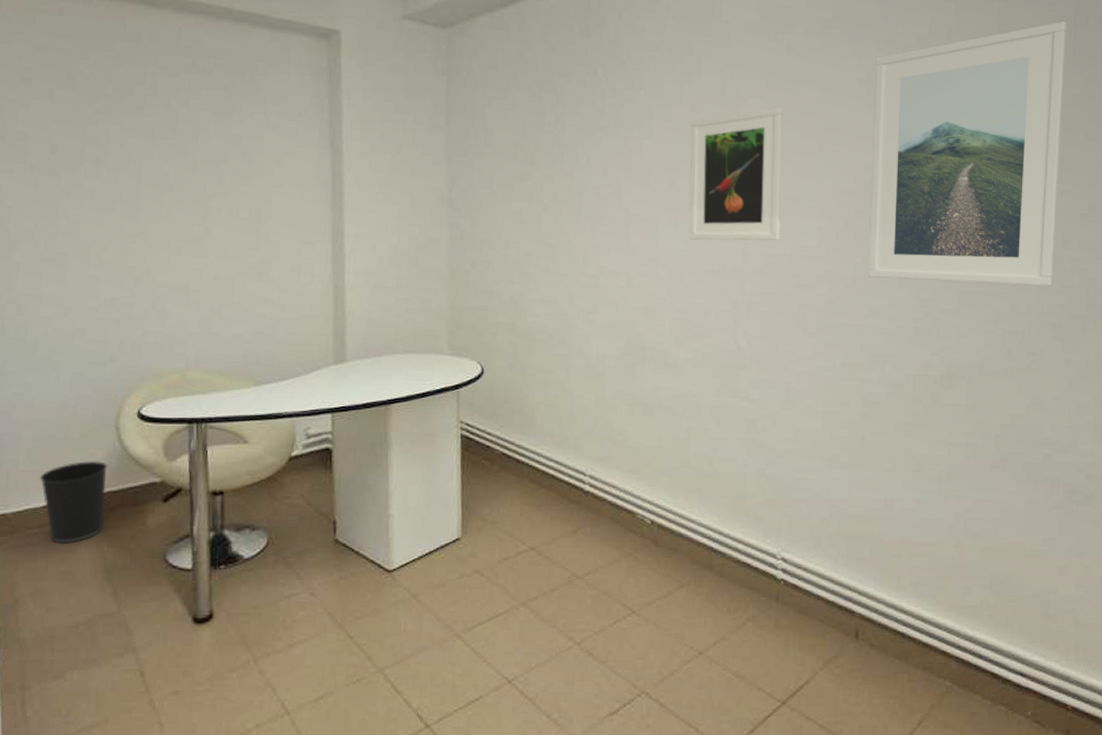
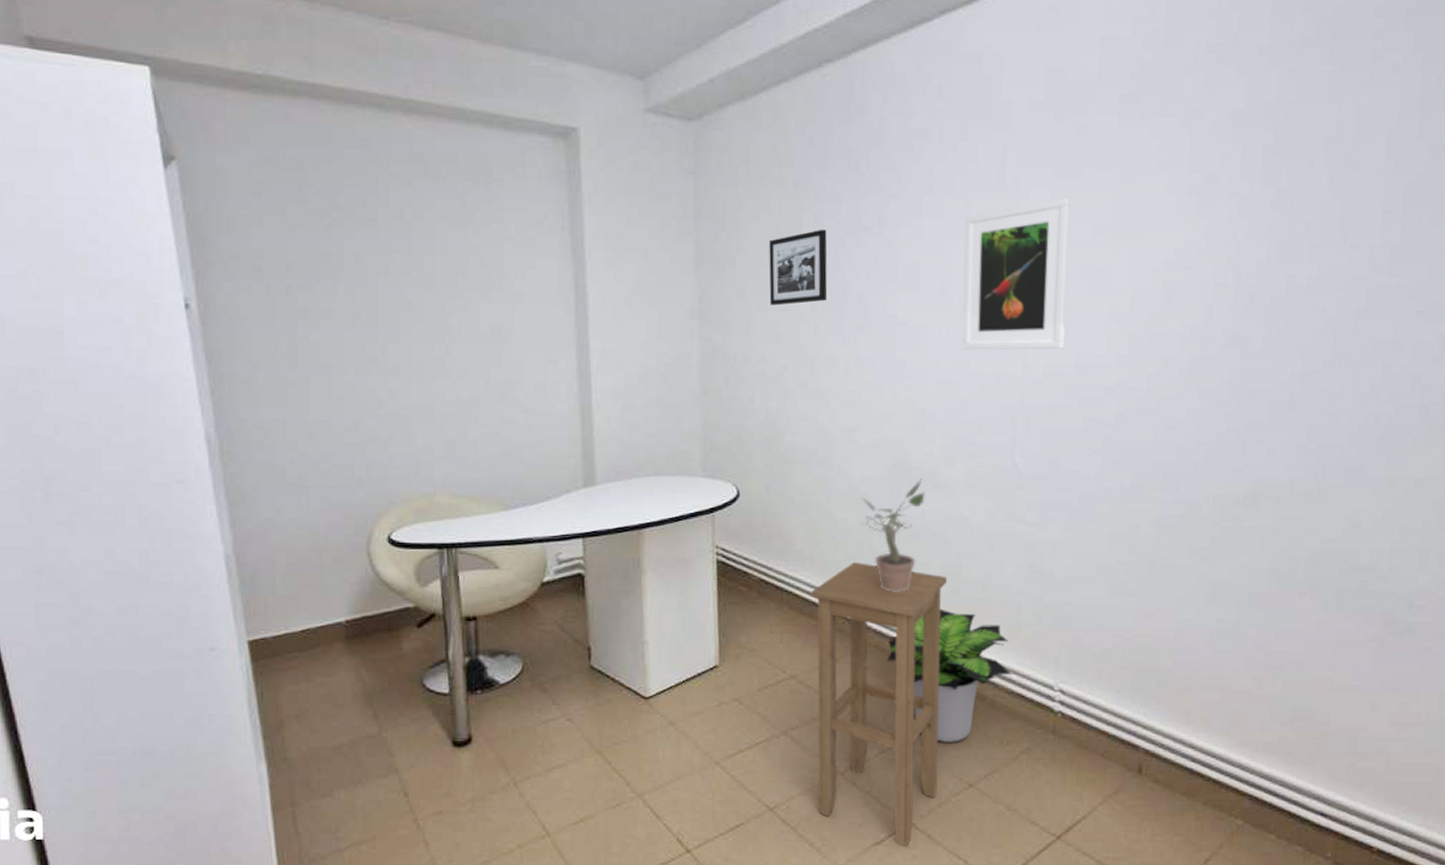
wastebasket: present [40,460,108,544] -> none [297,585,361,667]
picture frame: none [514,128,568,196] -> present [769,229,828,306]
stool: none [550,437,677,716] -> present [810,562,947,847]
potted plant: none [597,358,657,465] -> present [860,479,925,592]
potted plant: none [621,481,739,611] -> present [886,608,1013,742]
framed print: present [868,21,1067,286] -> none [1163,85,1413,395]

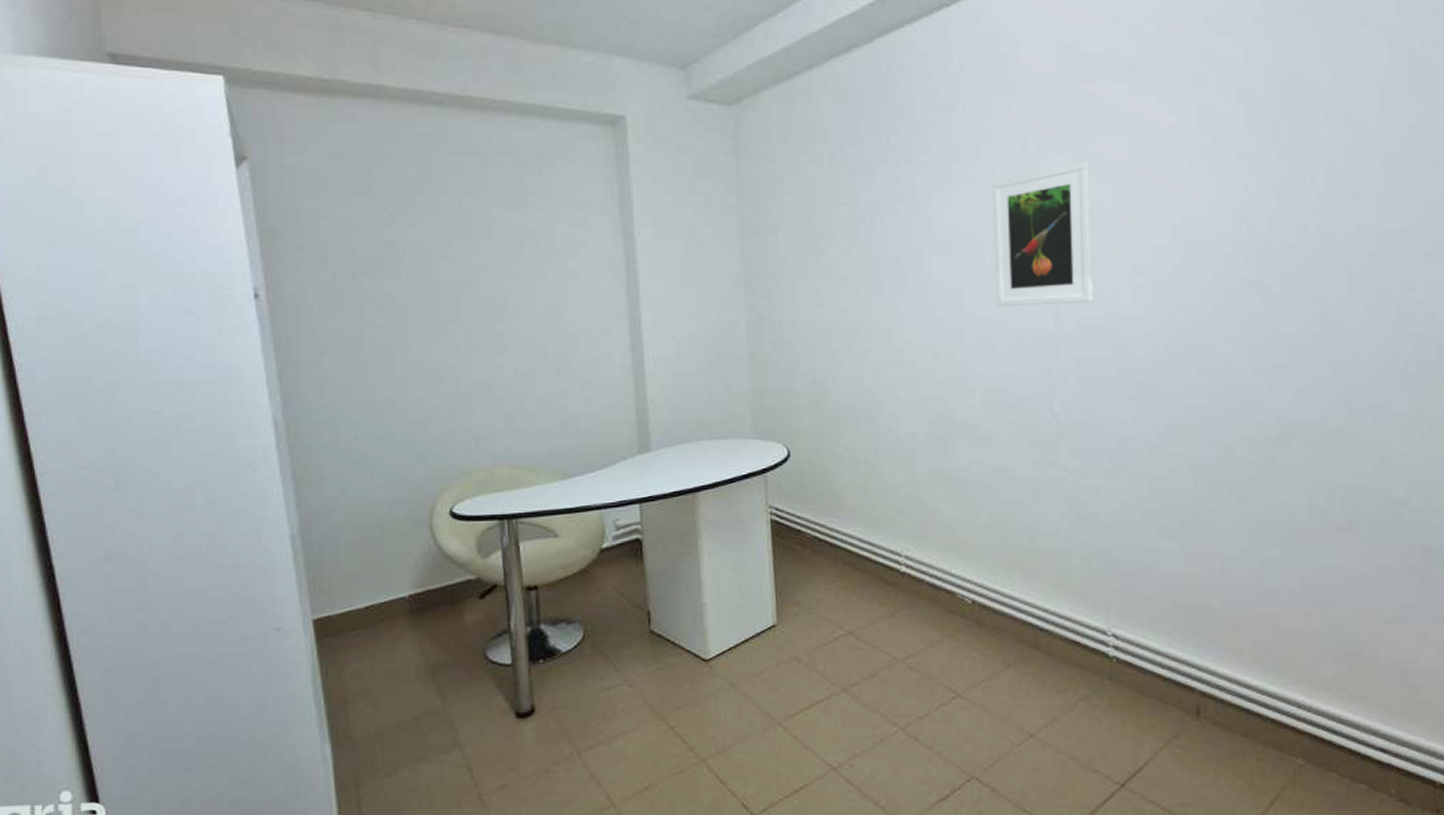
picture frame: present [769,229,828,306] -> none [808,199,866,272]
stool: present [810,562,947,847] -> none [863,516,999,802]
potted plant: present [860,479,925,592] -> none [908,432,969,544]
potted plant: present [886,608,1013,742] -> none [941,558,1066,693]

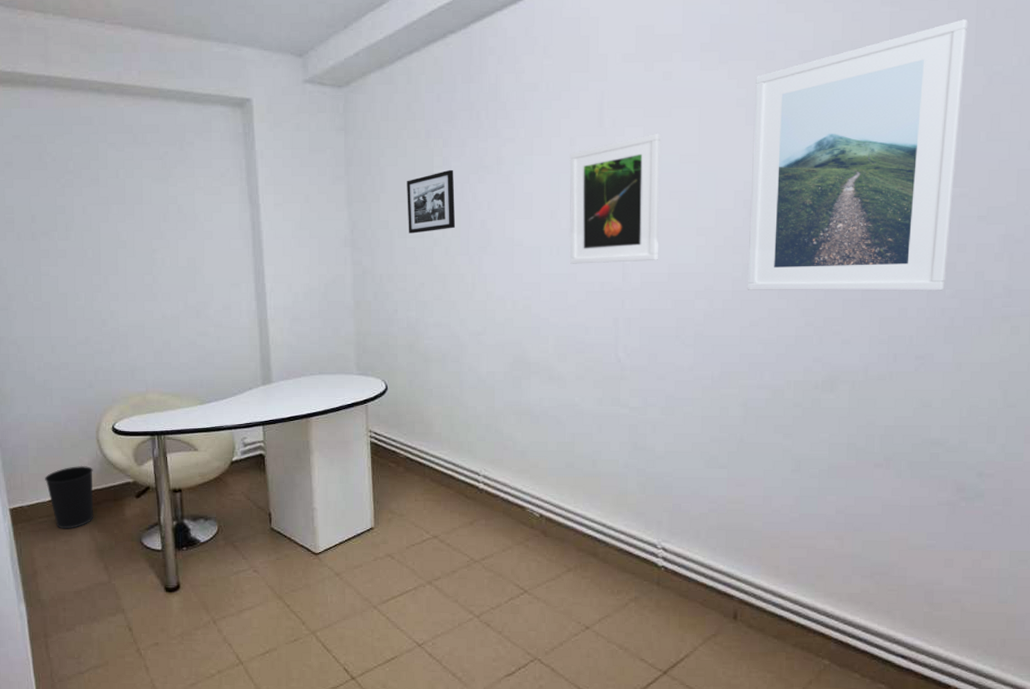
wastebasket: none [361,560,424,643] -> present [45,465,94,529]
picture frame: none [808,199,866,272] -> present [407,169,456,234]
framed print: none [1187,46,1400,335] -> present [747,19,969,291]

